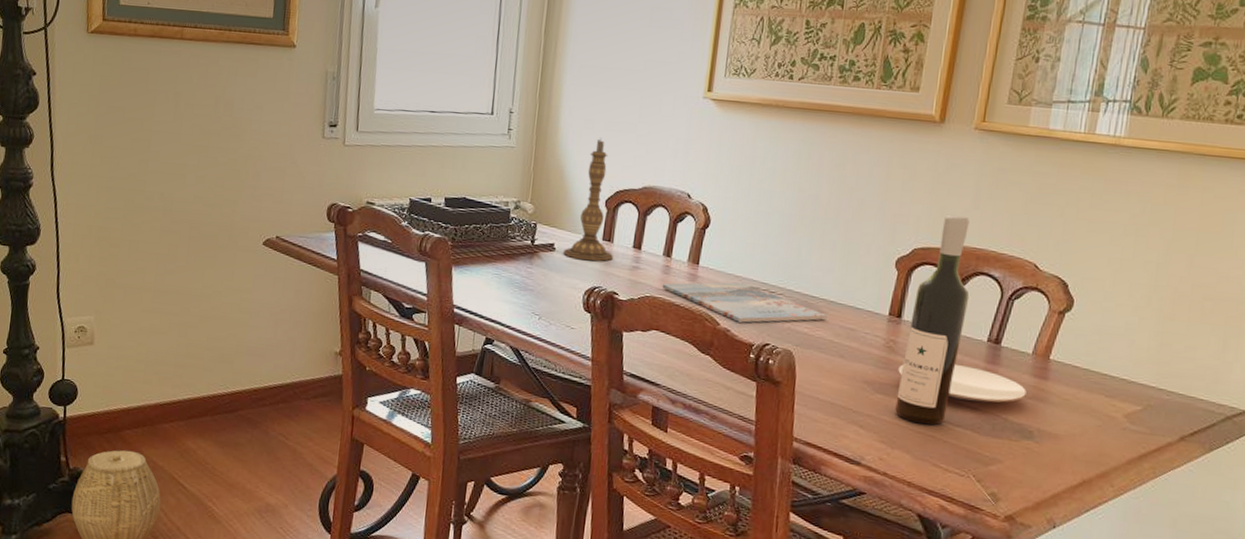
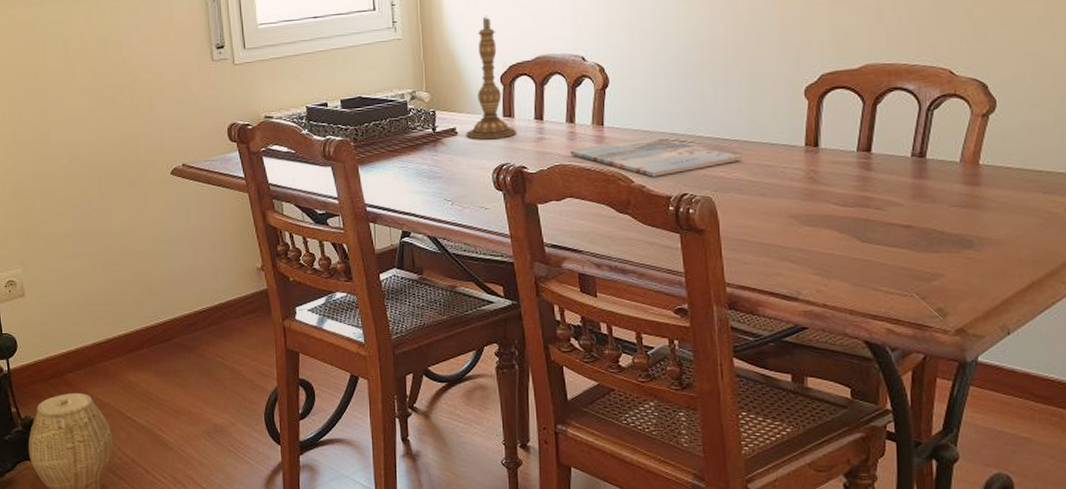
bottle: present [895,214,970,425] -> none [825,33,886,250]
plate: present [898,364,1026,403] -> none [823,184,960,219]

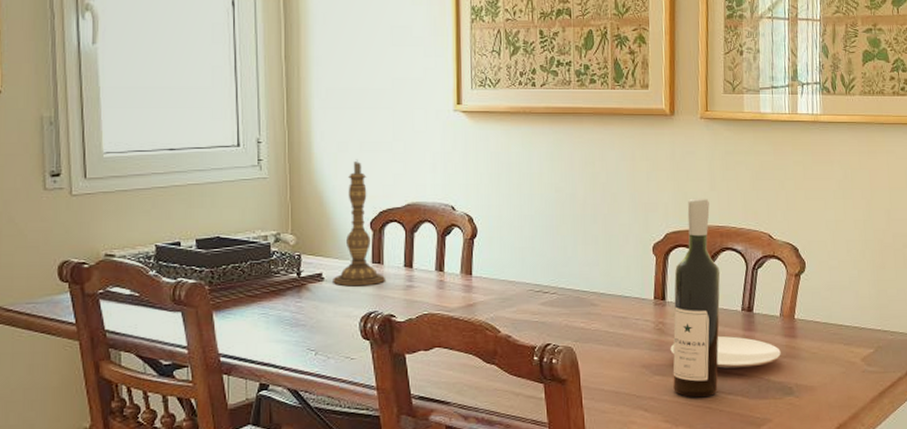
magazine: present [569,137,742,177] -> none [438,287,600,327]
plate: none [823,184,960,219] -> present [670,336,781,369]
bottle: none [825,33,886,250] -> present [673,198,721,398]

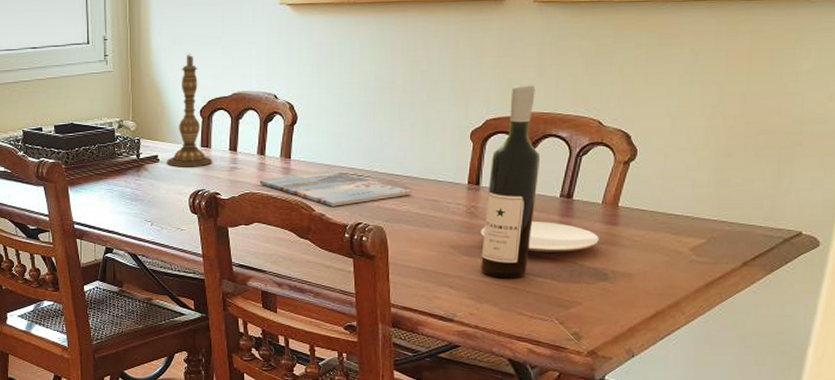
magazine: none [438,287,600,327] -> present [259,170,412,206]

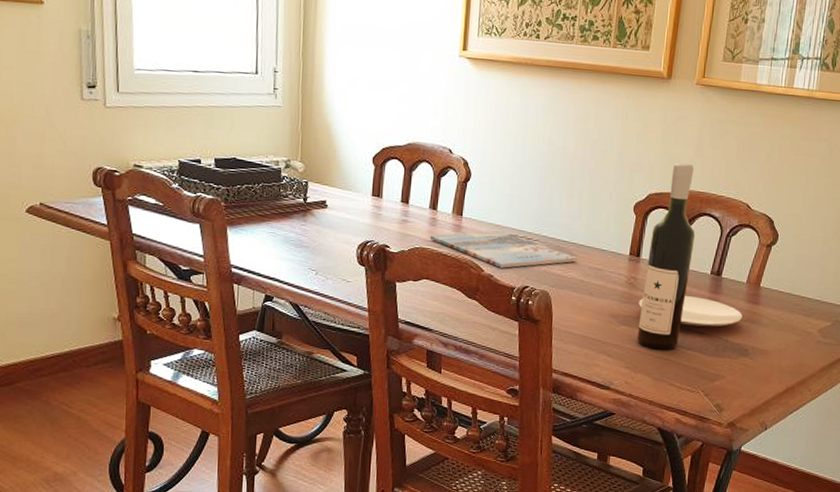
candlestick: present [167,52,212,167] -> none [335,96,383,217]

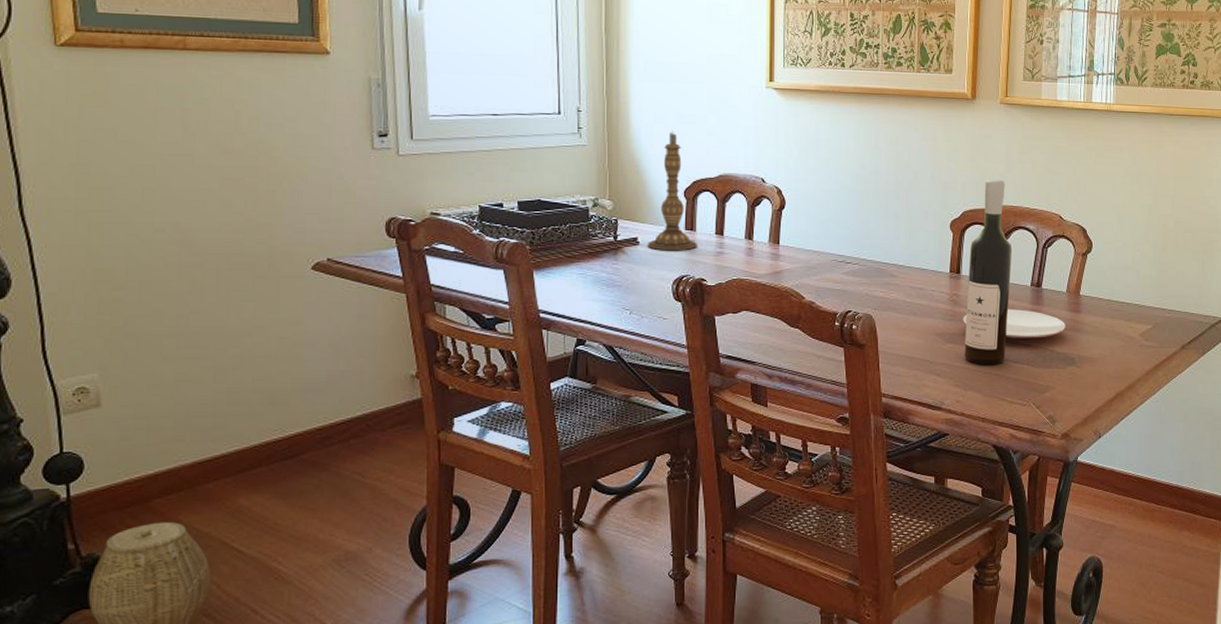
candlestick: none [335,96,383,217] -> present [647,130,697,251]
magazine: present [429,231,578,268] -> none [747,257,899,294]

